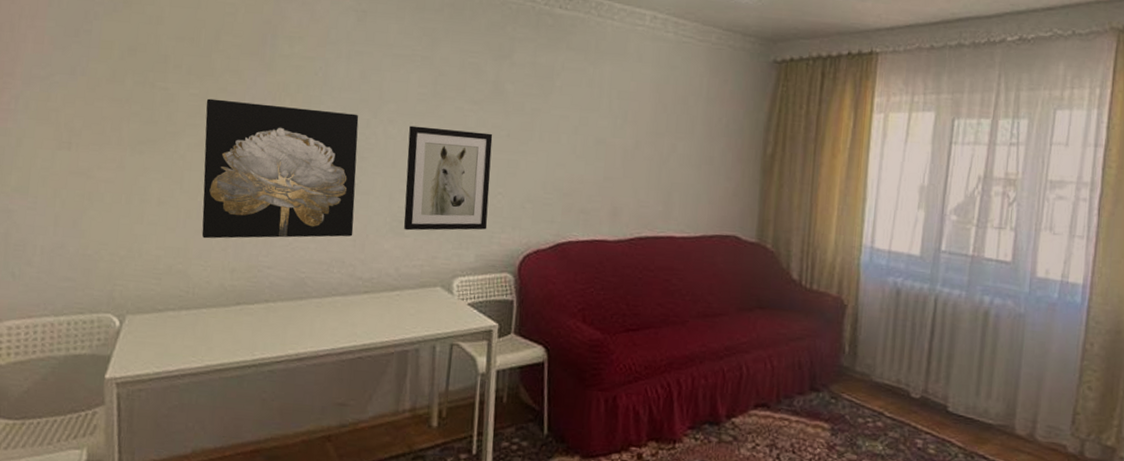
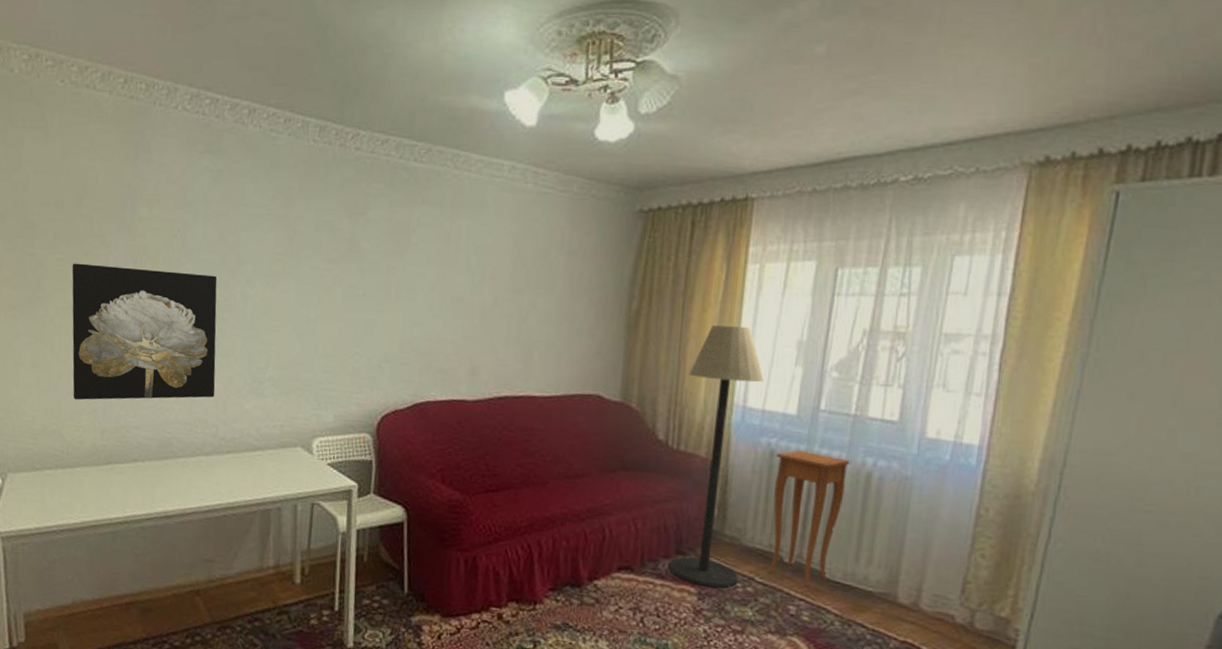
wall art: present [403,125,493,231] -> none [263,286,349,392]
floor lamp: none [803,170,890,423] -> present [669,325,764,588]
side table: none [895,289,971,422] -> present [767,450,852,588]

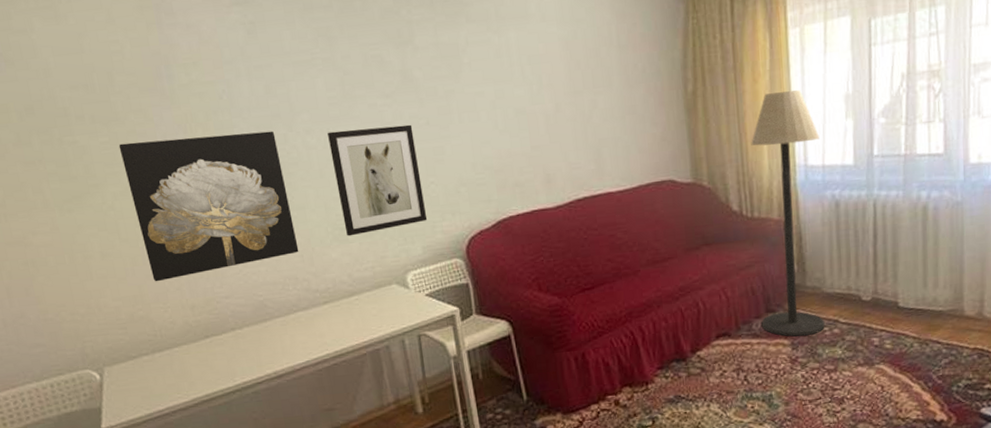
wall art: none [263,286,349,392] -> present [327,124,428,237]
side table: present [767,450,852,588] -> none [840,196,908,319]

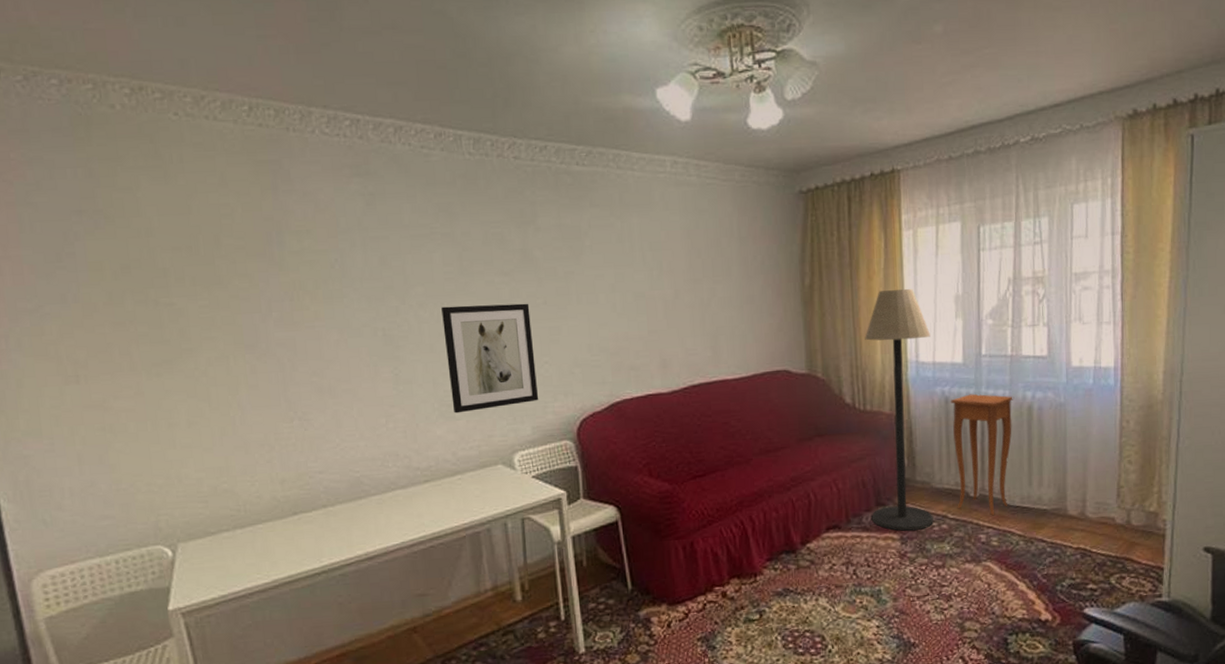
wall art: present [118,130,299,282] -> none [218,302,402,454]
side table: none [840,196,908,319] -> present [950,394,1014,516]

